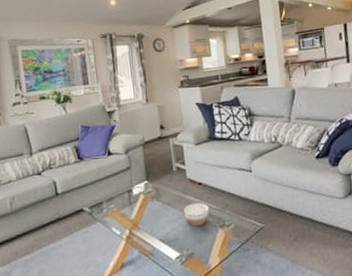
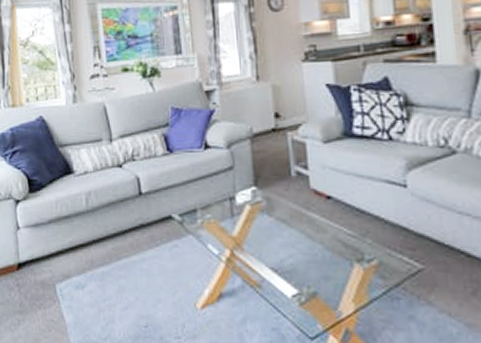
bowl: present [183,202,209,226] -> none [304,224,341,256]

